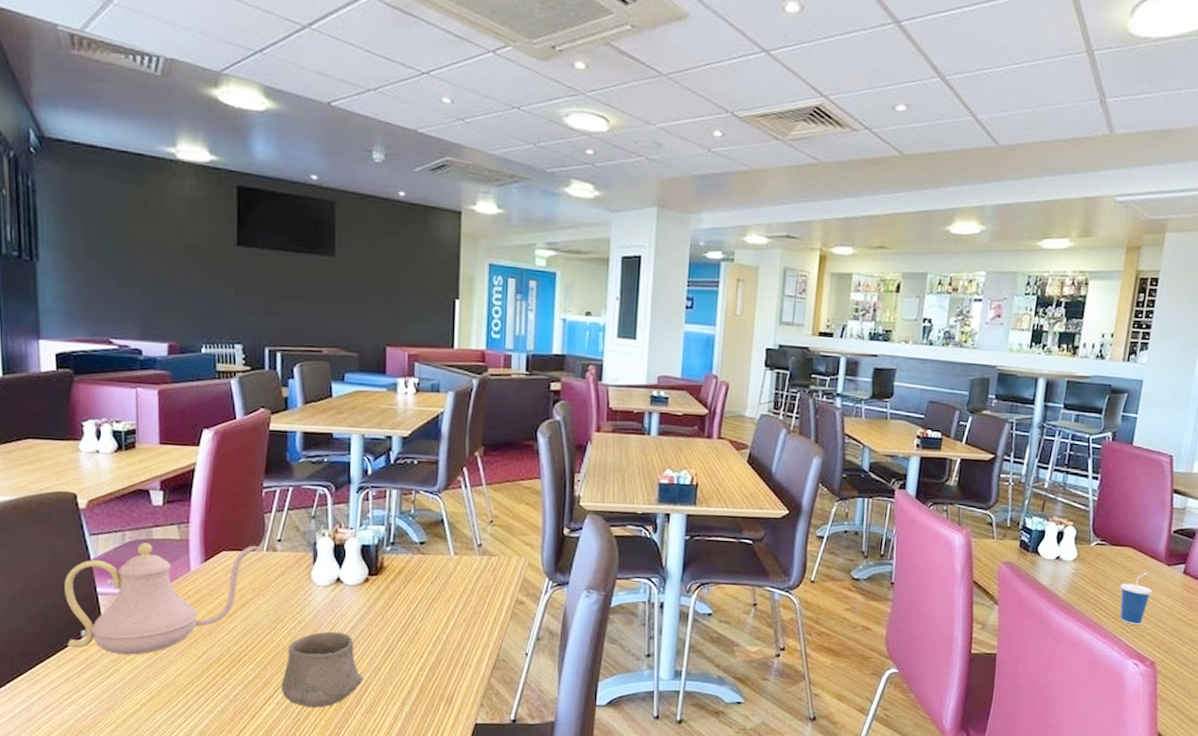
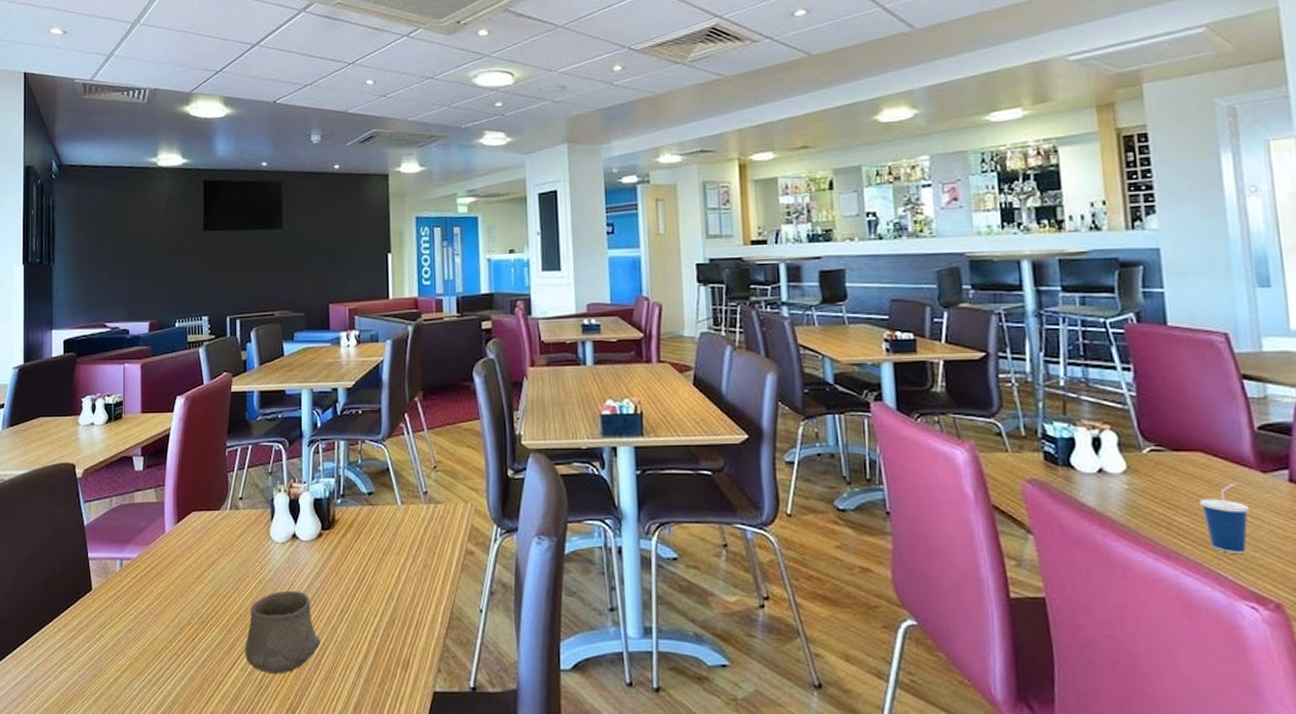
teapot: present [64,543,259,655] -> none [63,505,223,620]

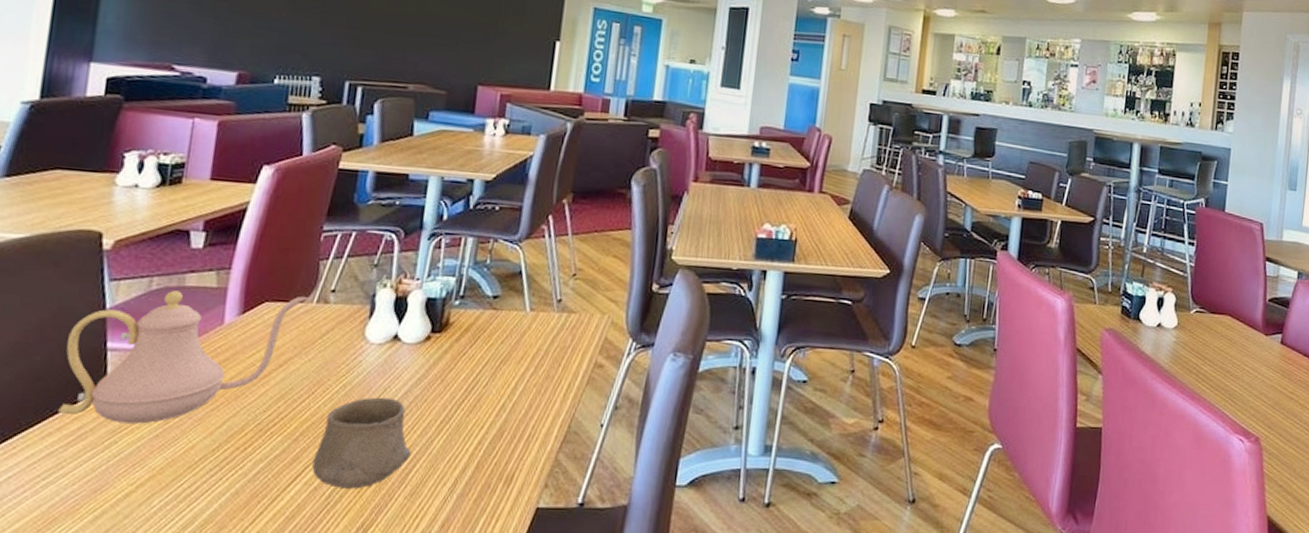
teapot: none [63,505,223,620] -> present [58,290,308,424]
cup: present [1199,482,1250,553] -> none [1220,341,1252,397]

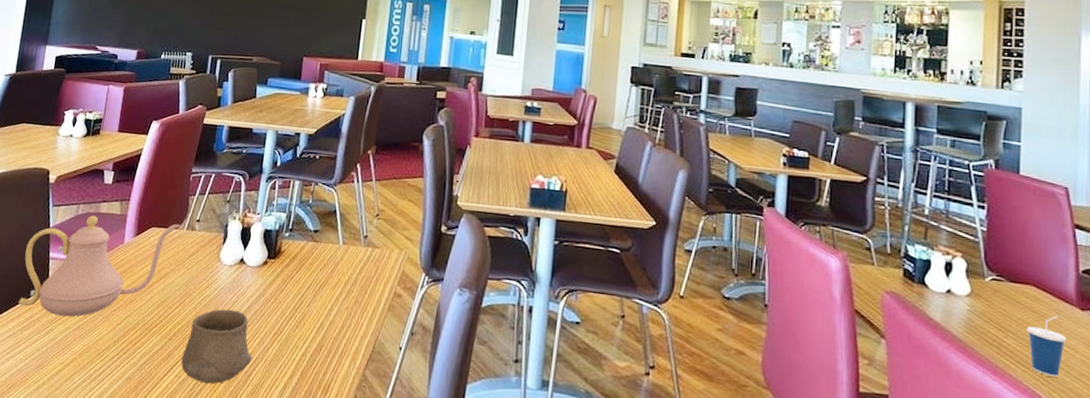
cup: none [1220,341,1252,397] -> present [1026,315,1067,377]

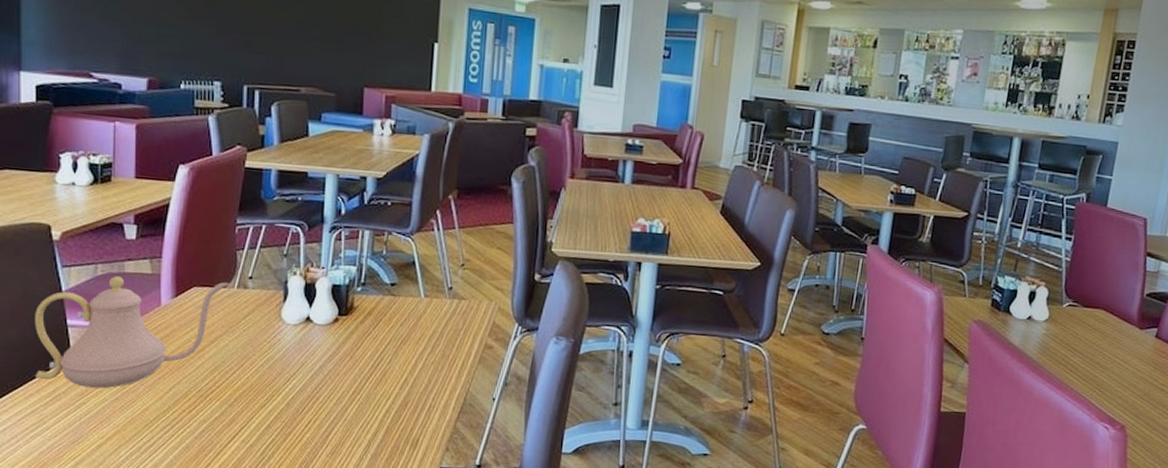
cup: present [181,309,252,385] -> none [247,370,329,447]
cup: present [1026,315,1067,377] -> none [1090,334,1124,388]

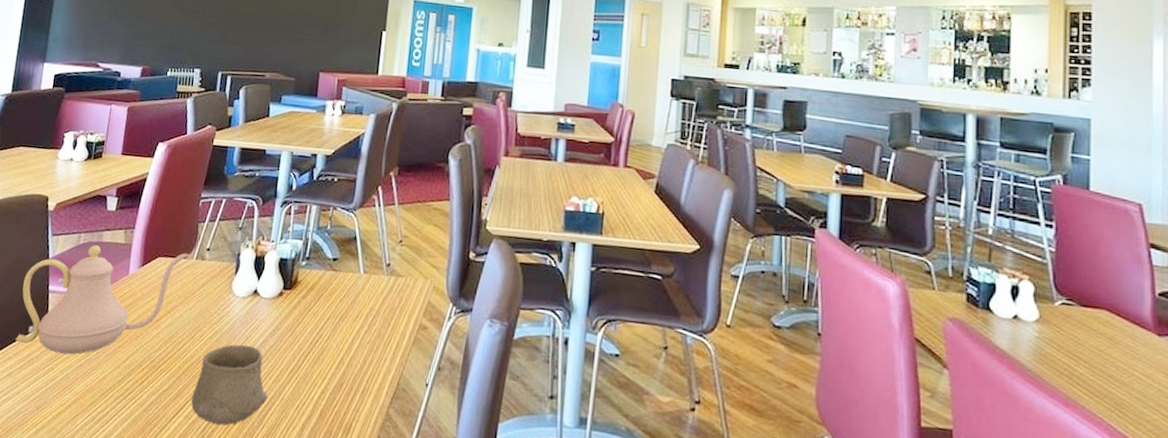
cup: none [247,370,329,447] -> present [191,344,268,426]

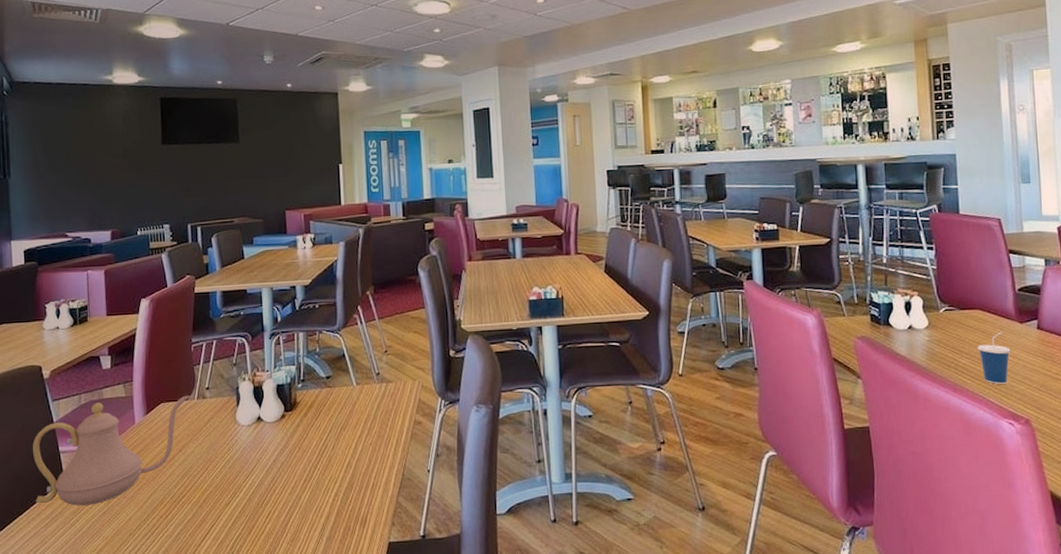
cup: present [191,344,268,426] -> none [216,466,286,540]
cup: none [1099,341,1143,408] -> present [977,331,1011,384]

